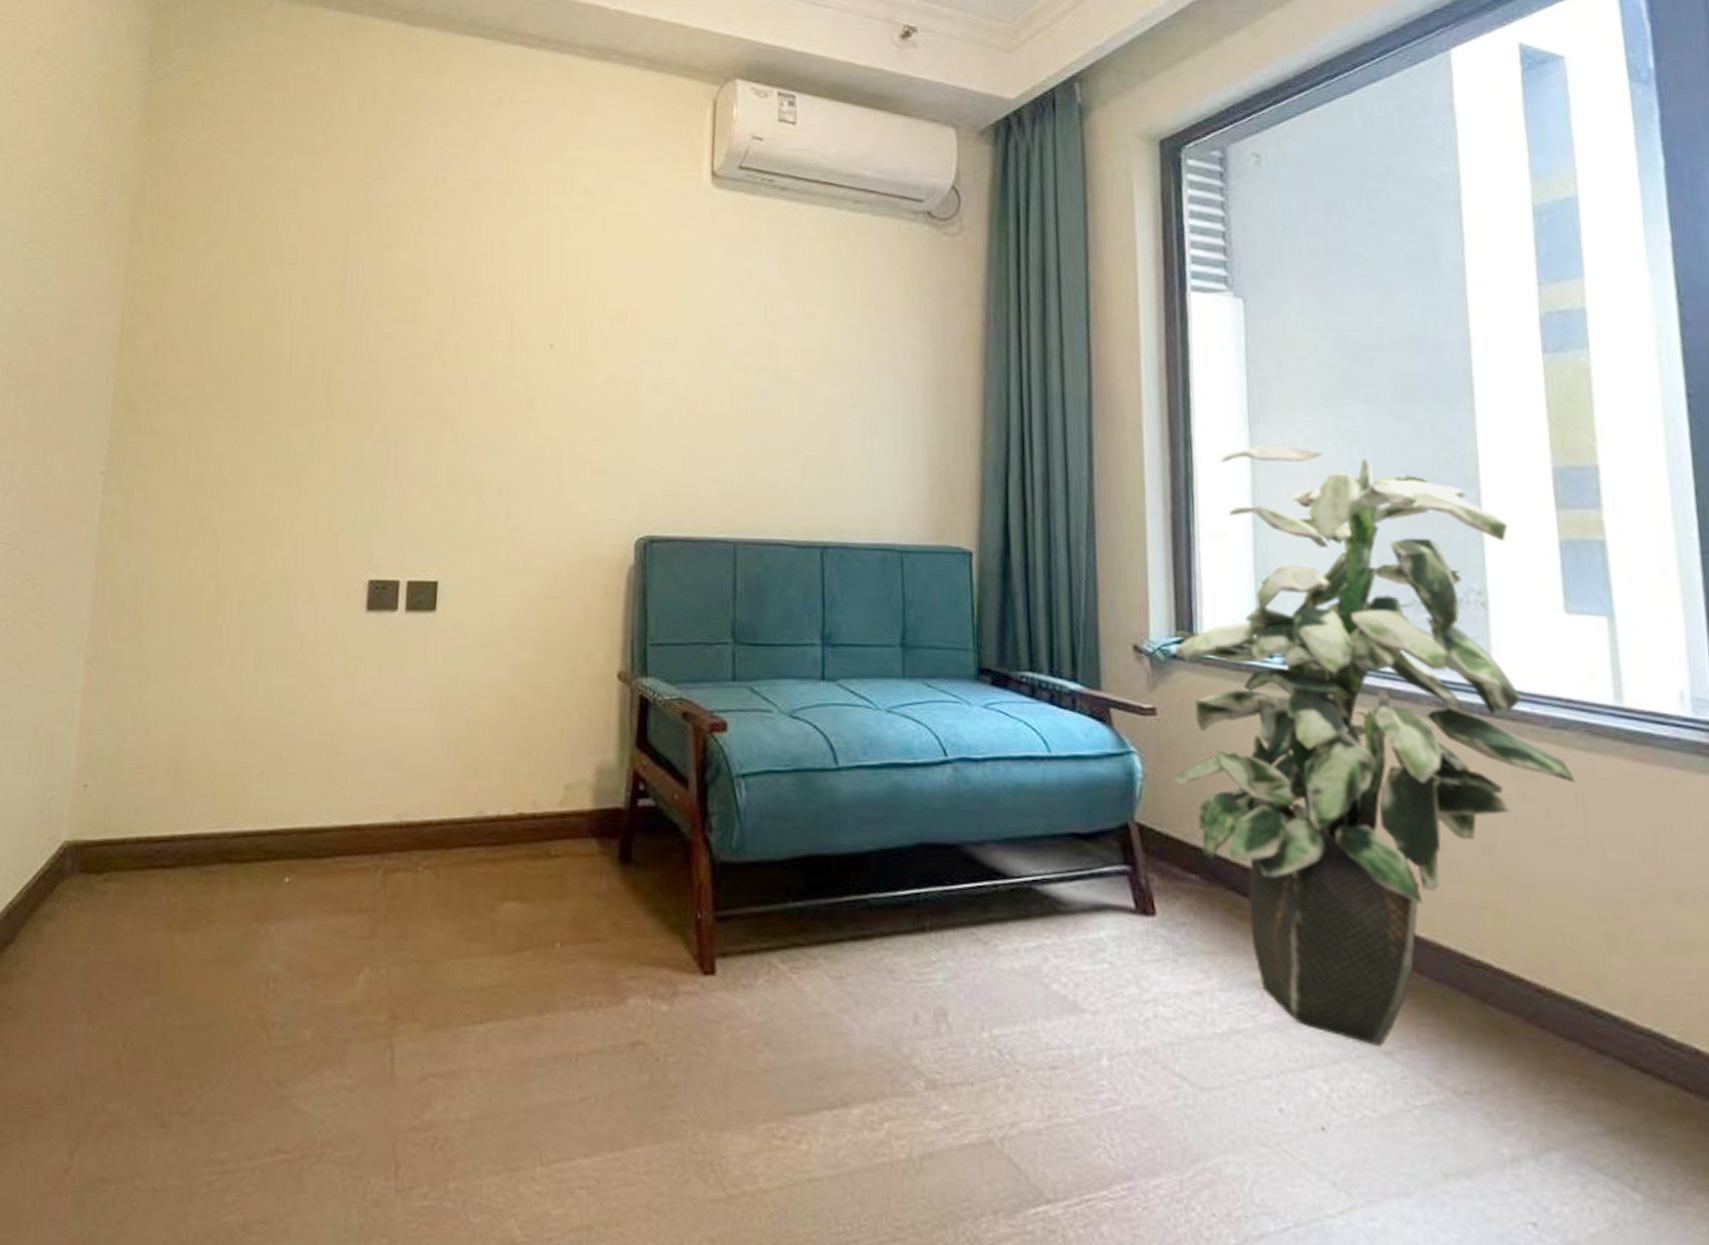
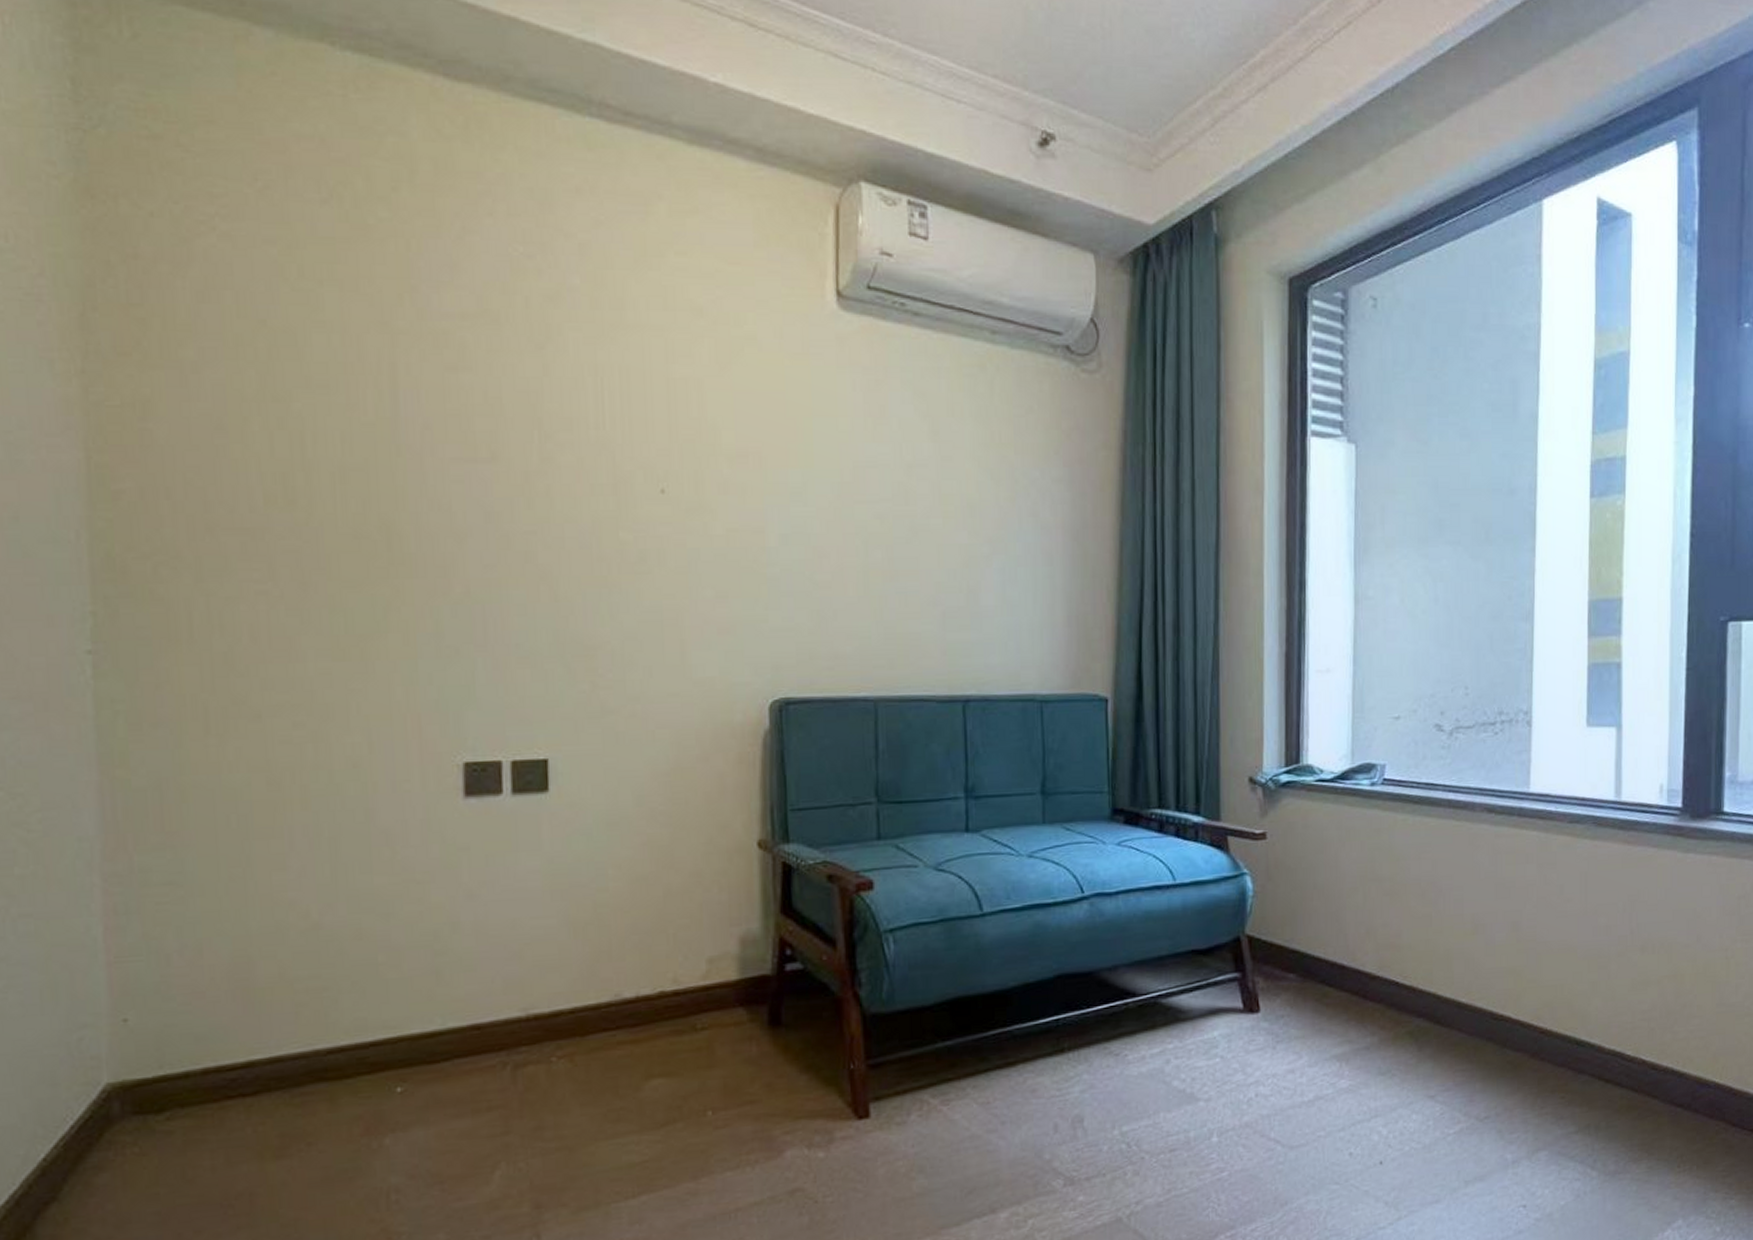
indoor plant: present [1173,446,1576,1048] -> none [1279,586,1582,1093]

